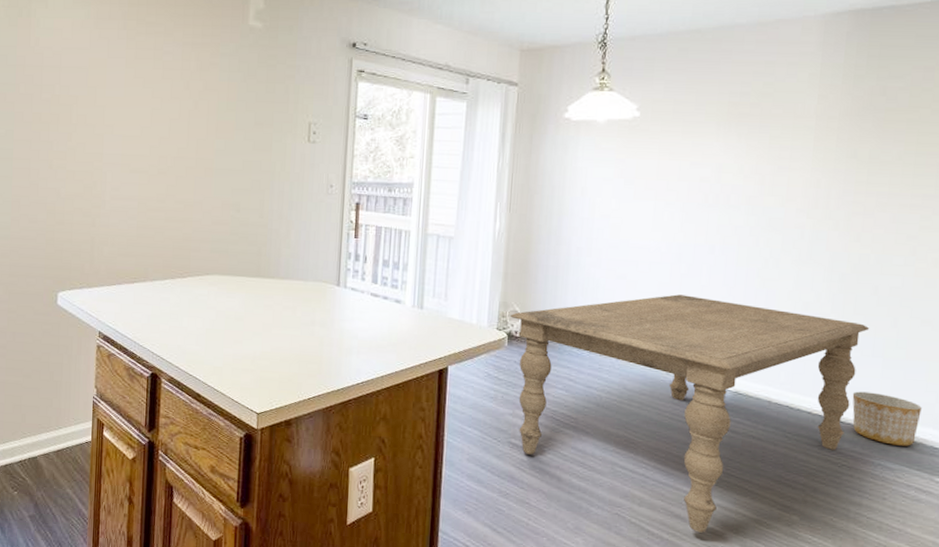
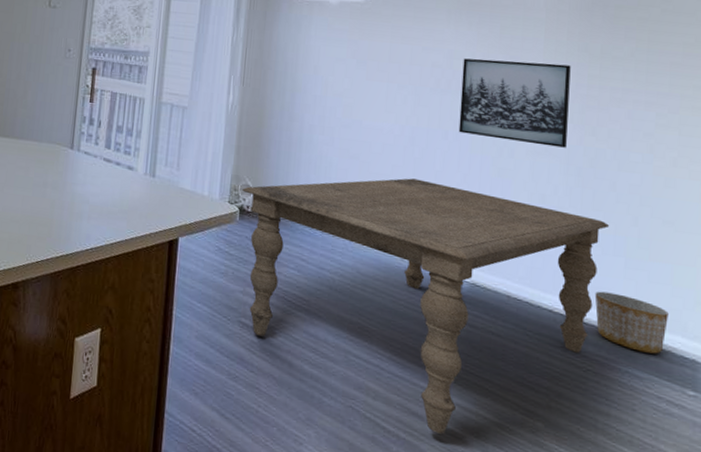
wall art: none [725,171,839,255] -> present [458,58,571,148]

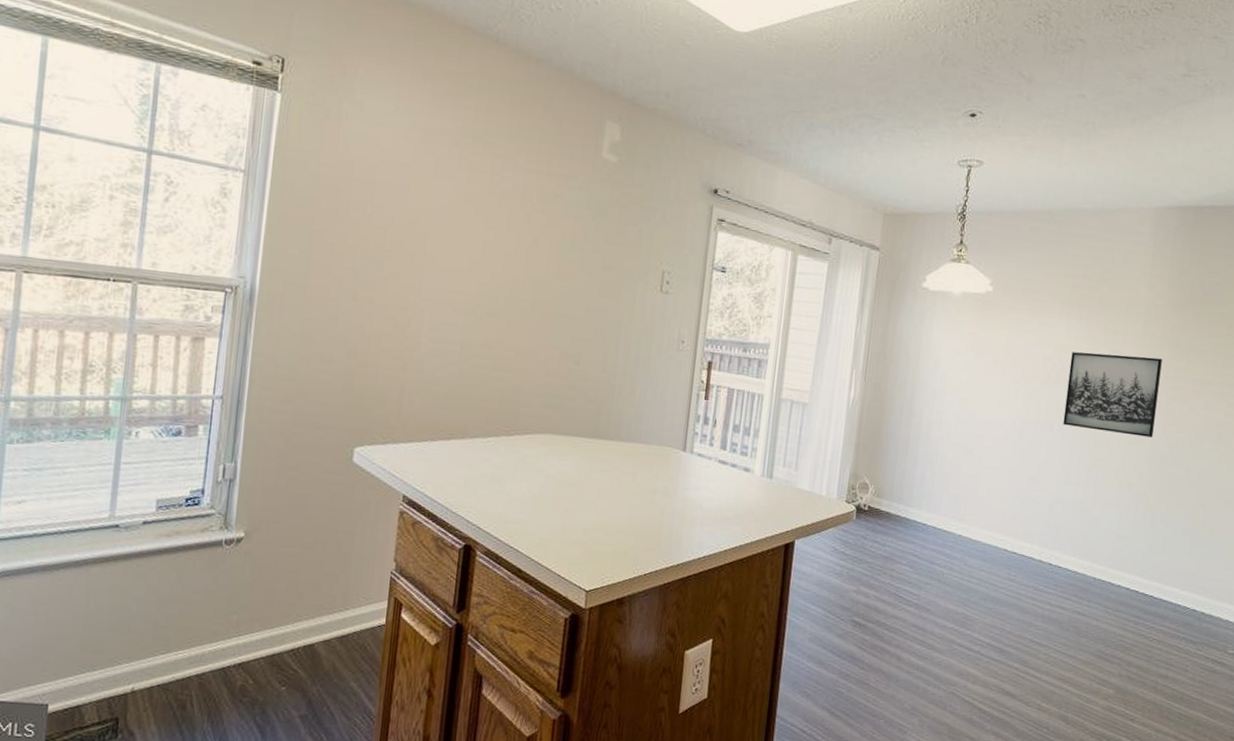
dining table: present [242,178,610,435] -> none [860,470,1182,709]
planter: present [594,291,669,354] -> none [1164,568,1221,620]

